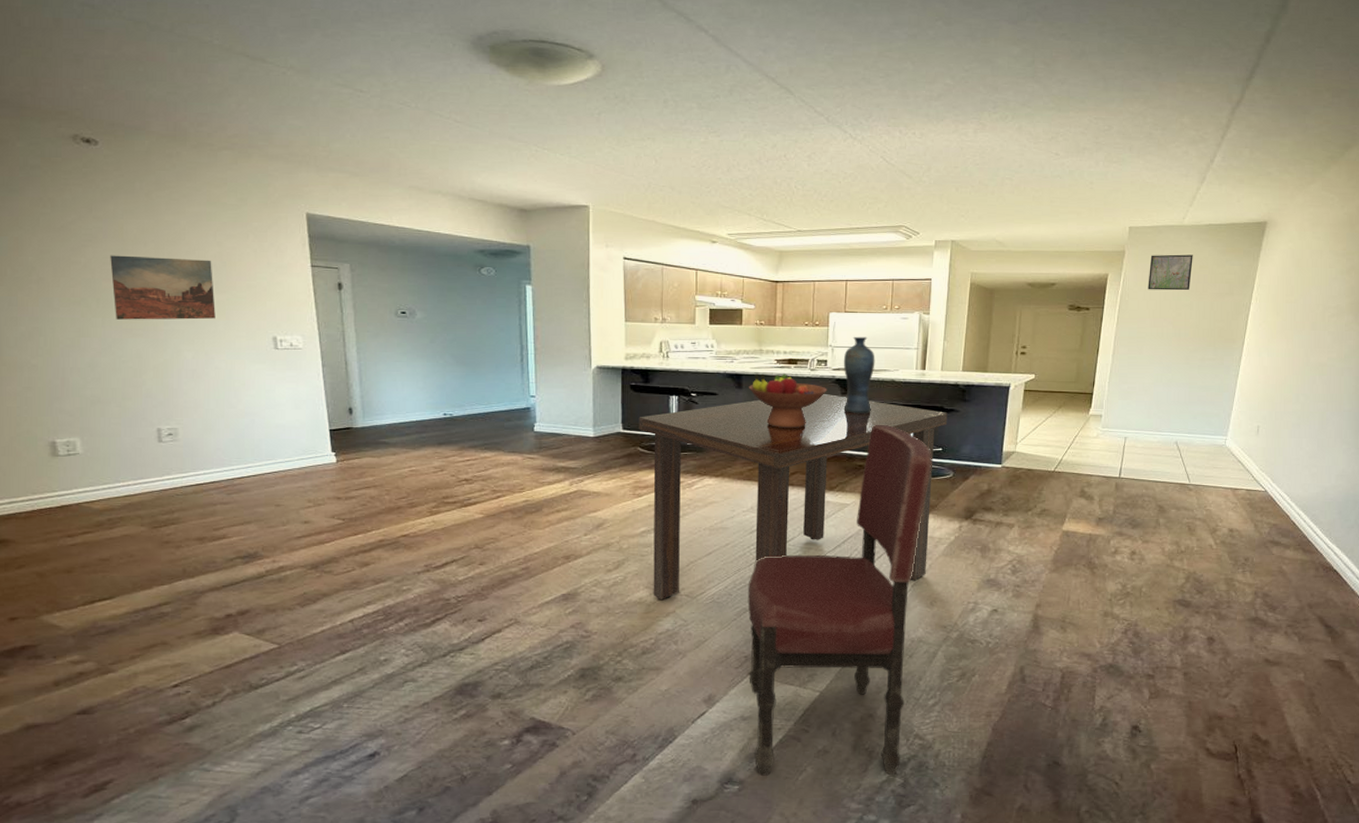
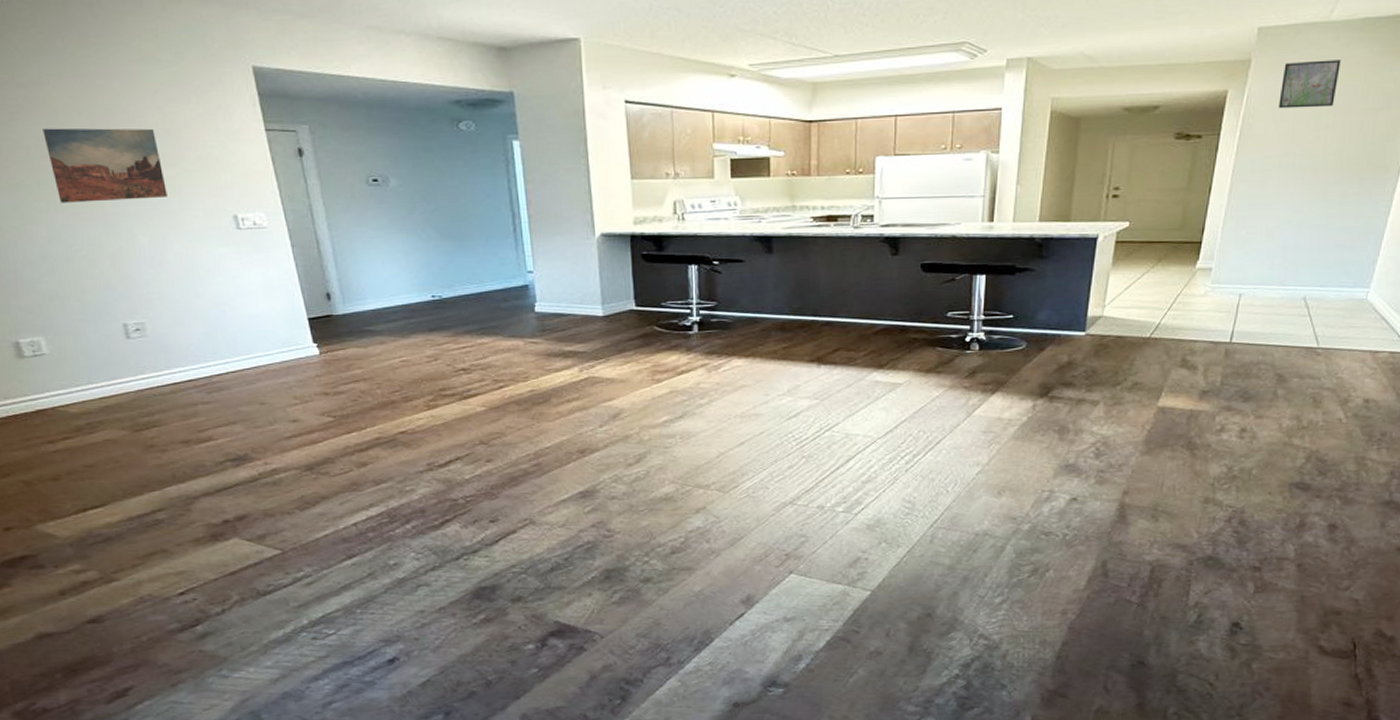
dining table: present [638,393,948,599] -> none [653,255,1020,495]
dining chair: present [747,424,932,776] -> none [786,289,1001,678]
fruit bowl: present [748,373,828,428] -> none [780,233,875,298]
vase: present [843,336,875,413] -> none [893,184,932,277]

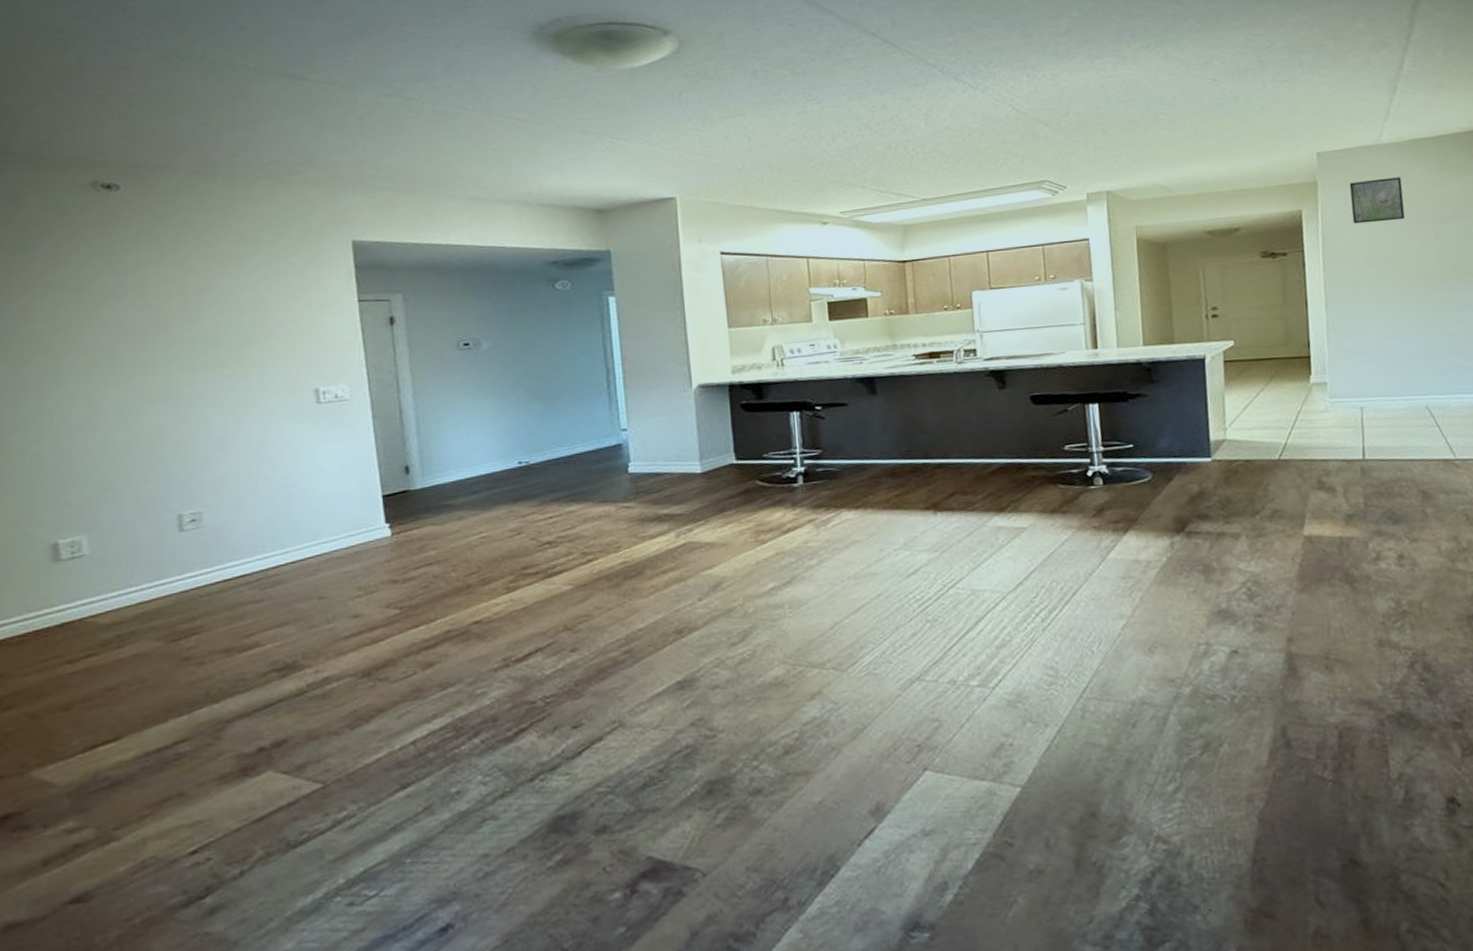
wall art: present [42,128,168,203] -> none [129,306,248,387]

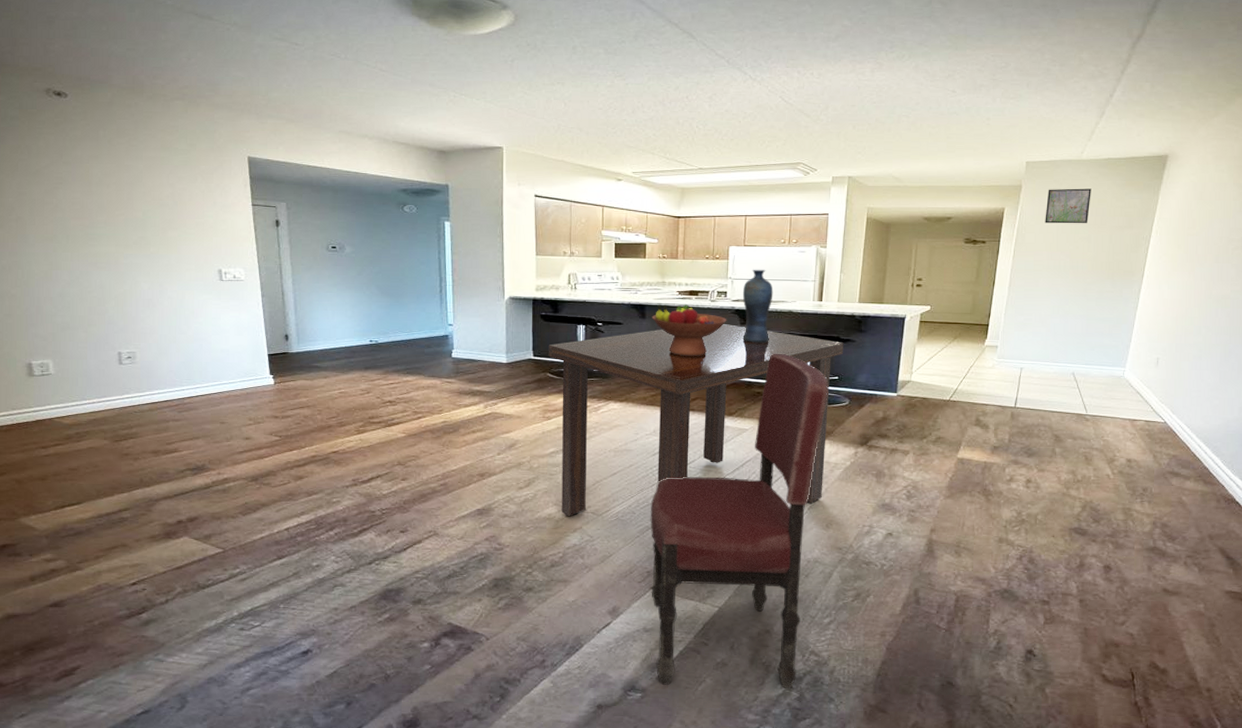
dining table: none [754,390,1137,677] -> present [548,323,844,516]
fruit bowl: none [884,371,981,439] -> present [651,304,727,356]
dining chair: none [910,422,1143,915] -> present [650,353,829,690]
vase: none [995,315,1038,412] -> present [742,269,774,343]

